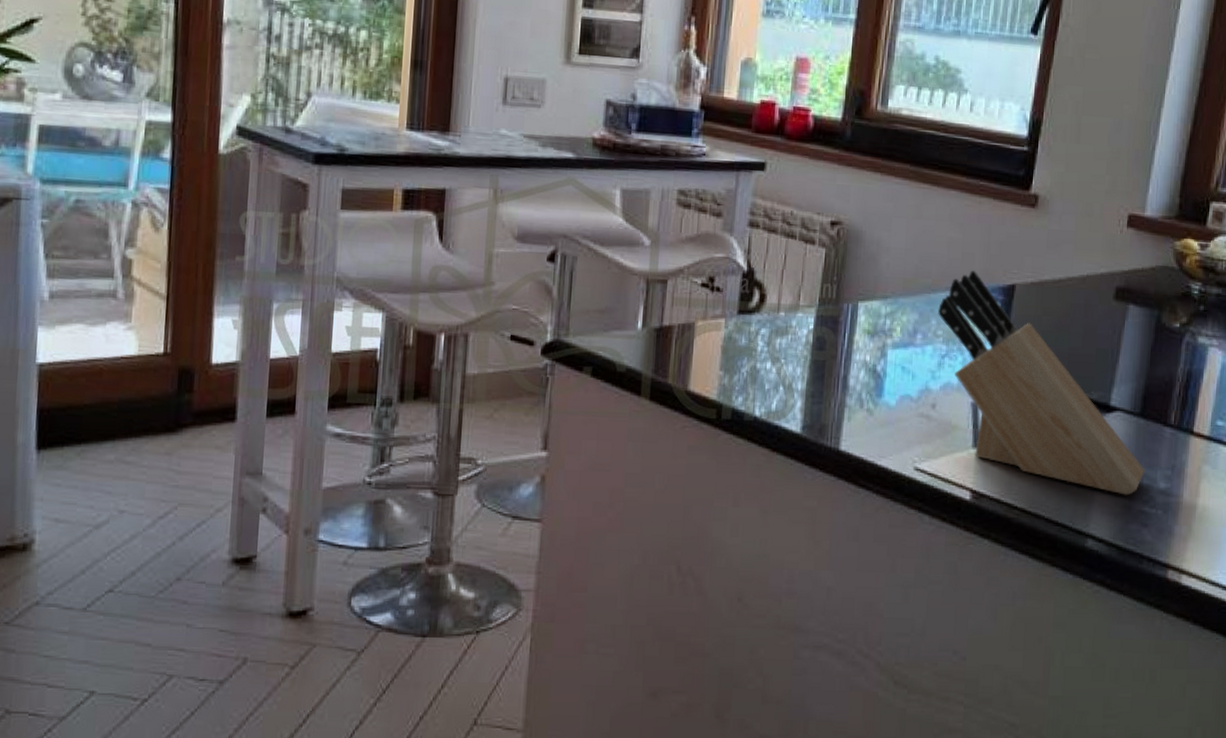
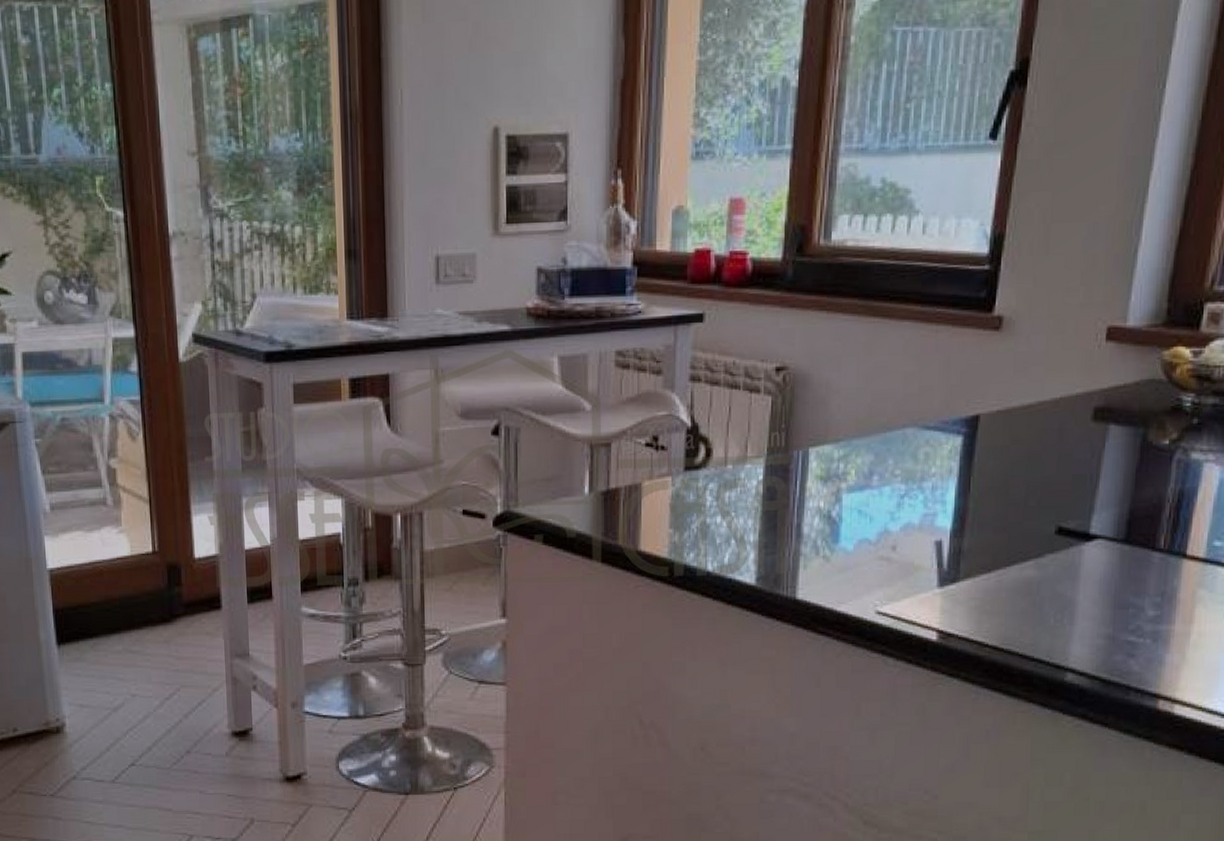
knife block: present [938,270,1145,496] -> none [895,403,1131,626]

